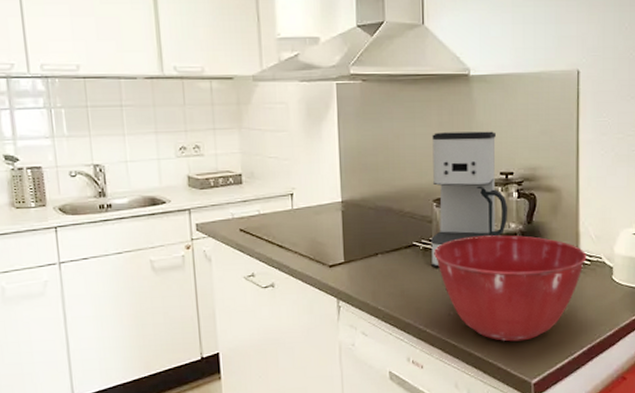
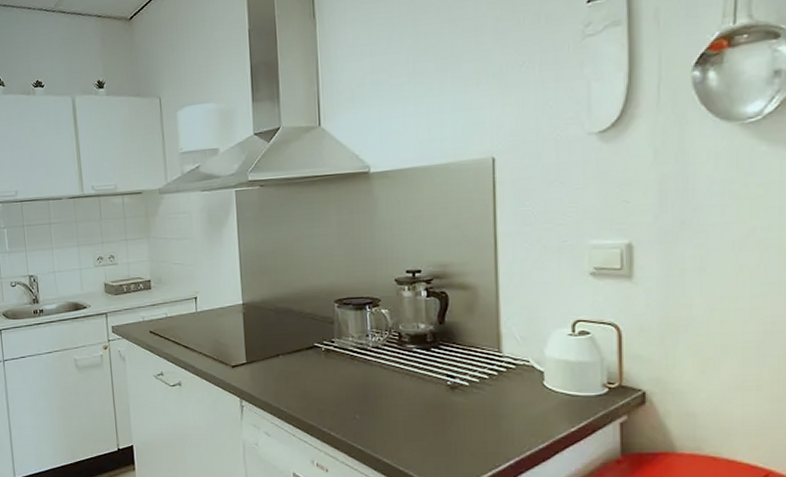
coffee maker: present [431,131,508,268] -> none [332,228,417,370]
mixing bowl: present [434,235,587,342] -> none [336,336,511,449]

